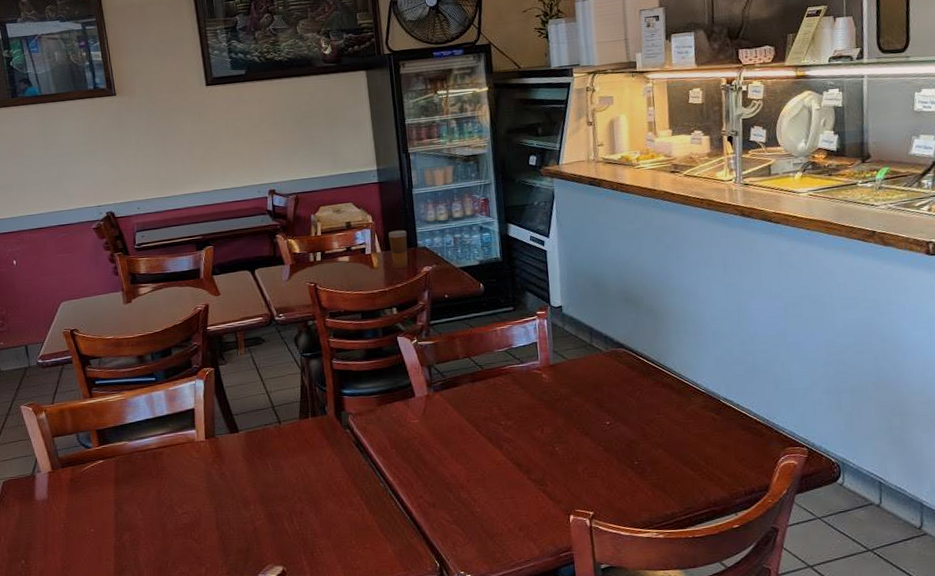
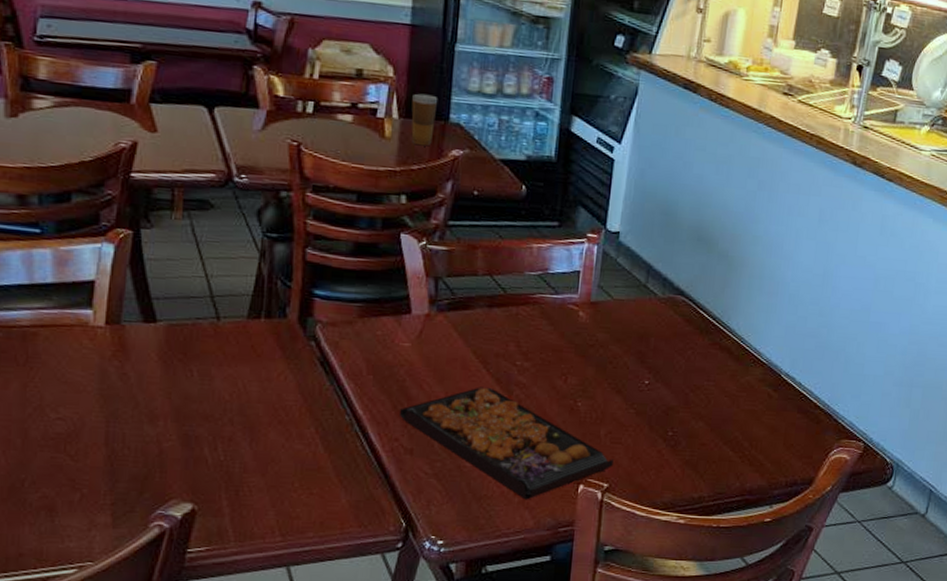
food tray: none [419,445,595,533] -> present [399,387,615,500]

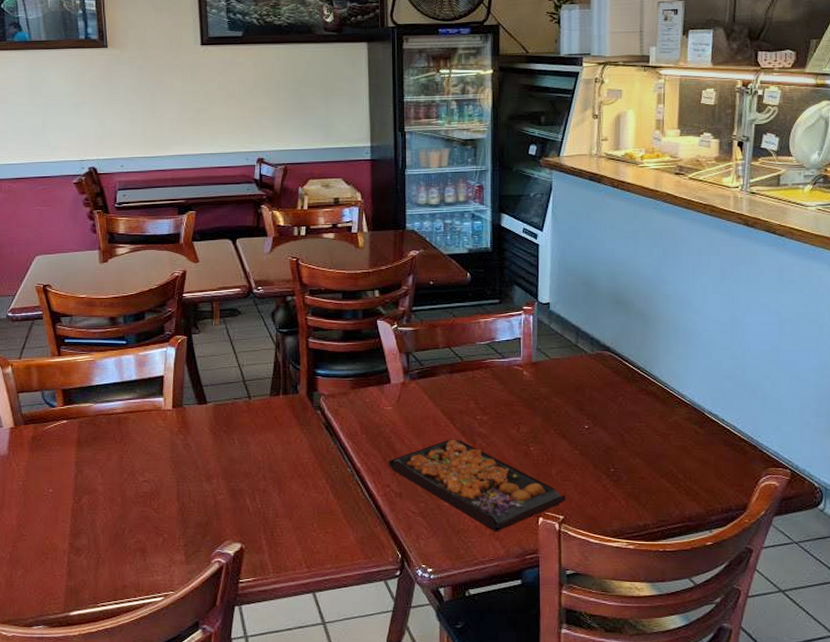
beverage cup: present [411,93,438,146] -> none [377,210,396,251]

